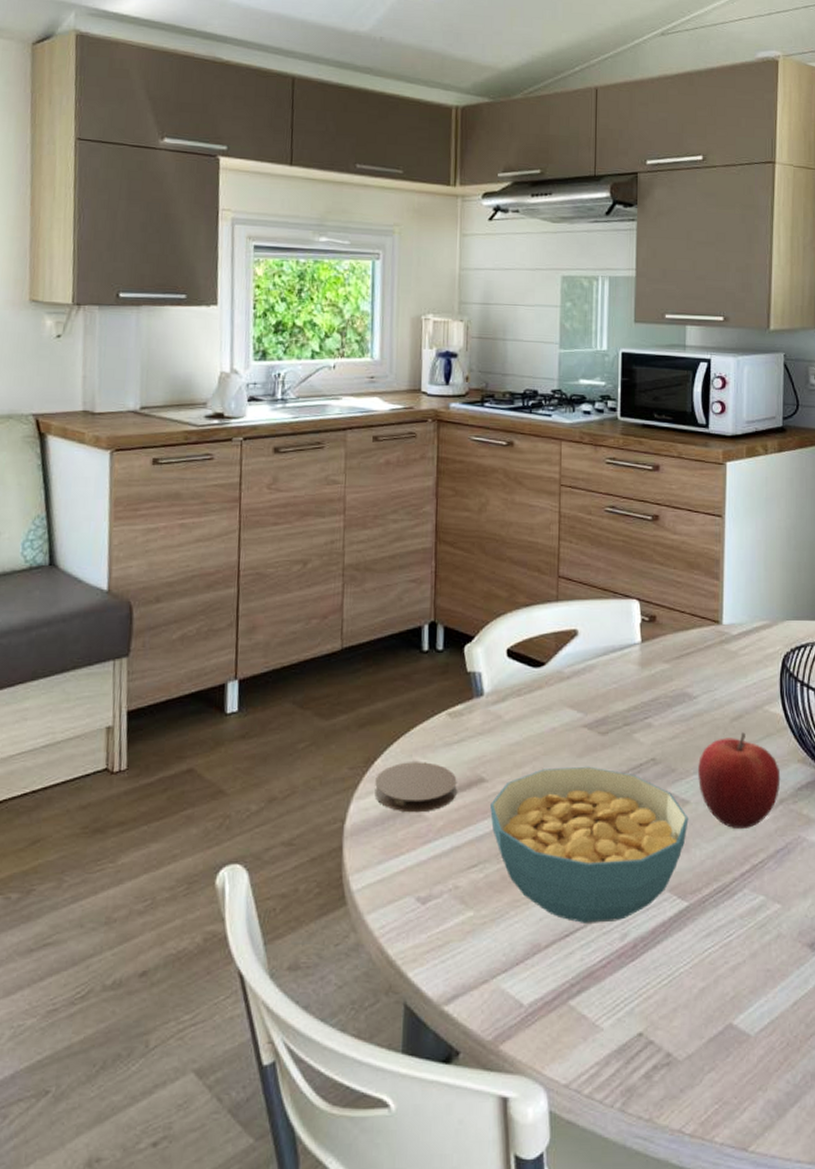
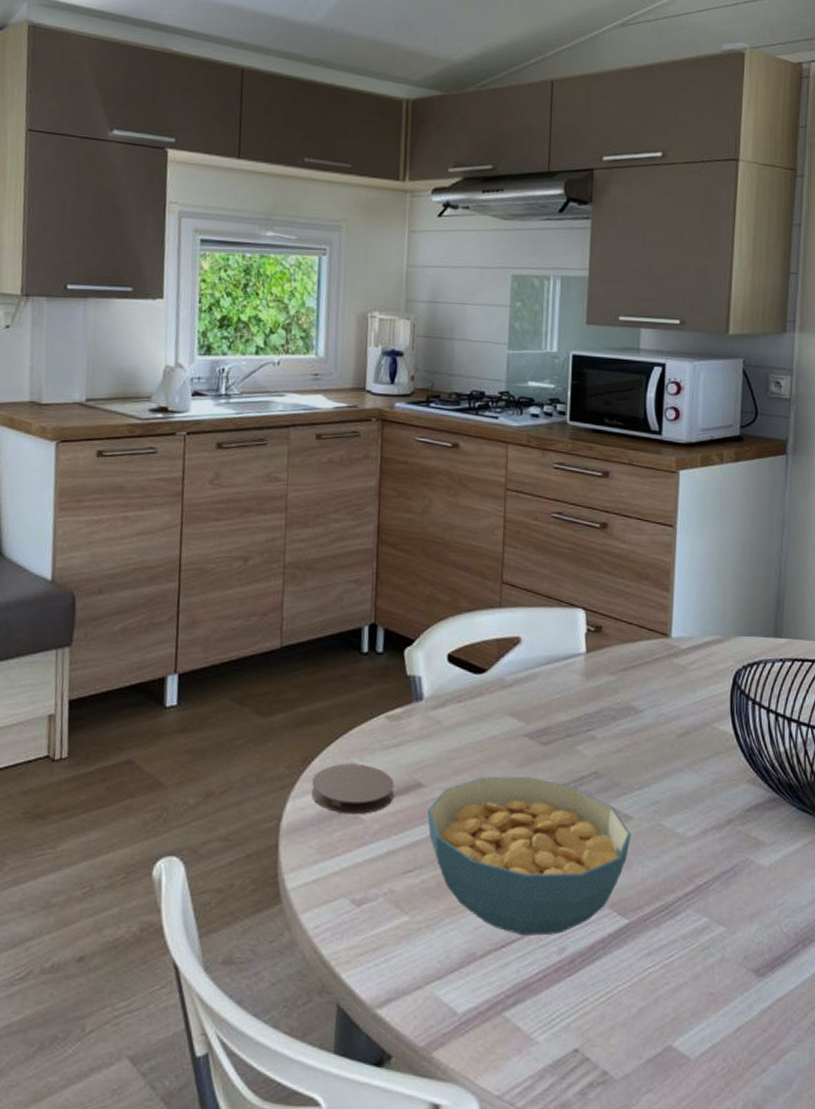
fruit: present [698,732,781,830] -> none [642,749,729,849]

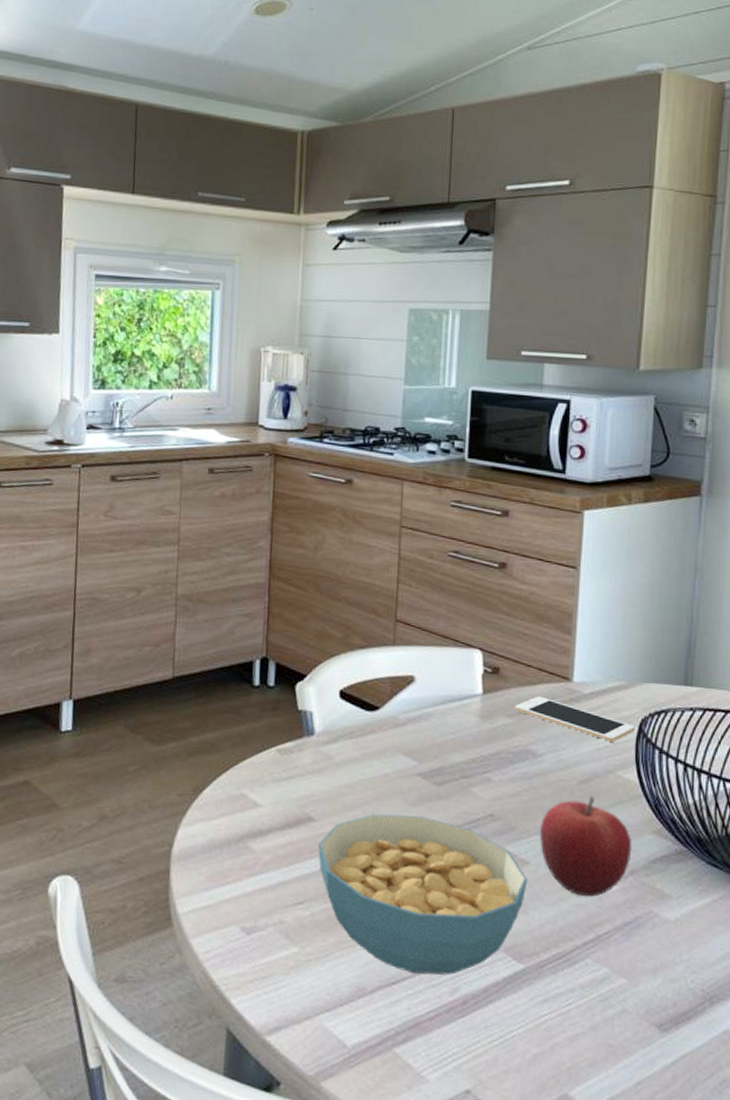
coaster: present [311,763,395,815] -> none [202,794,285,845]
cell phone: none [616,653,730,695] -> present [514,696,635,742]
fruit: none [642,749,729,849] -> present [540,796,632,897]

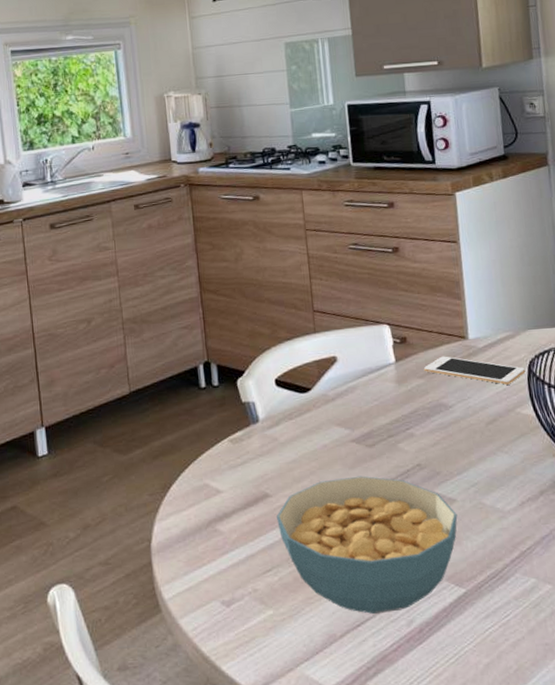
fruit: present [540,796,632,897] -> none [460,434,539,521]

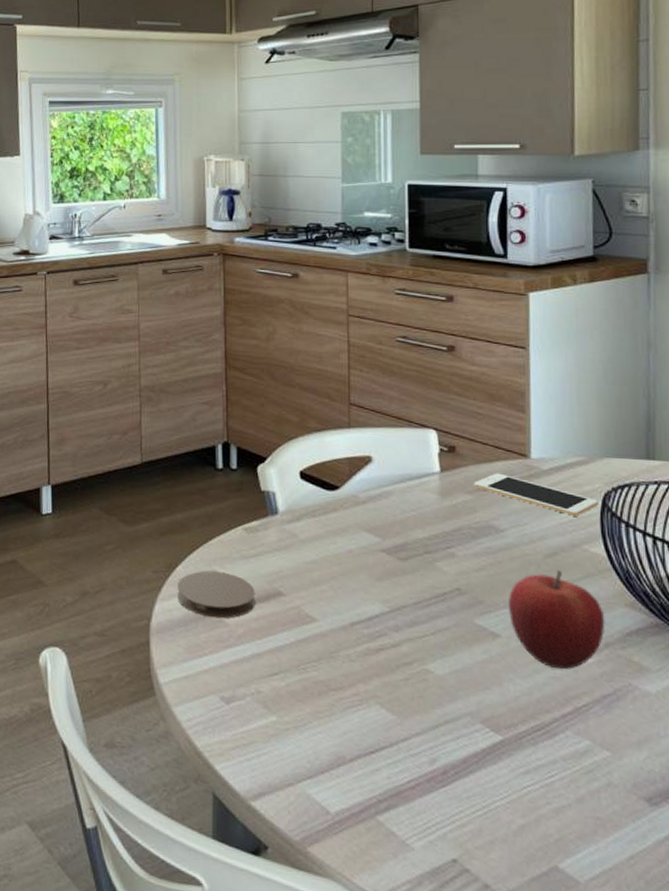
coaster: none [173,484,246,529] -> present [177,570,255,619]
cereal bowl: present [277,476,458,615] -> none [289,588,500,746]
fruit: none [460,434,539,521] -> present [508,570,605,670]

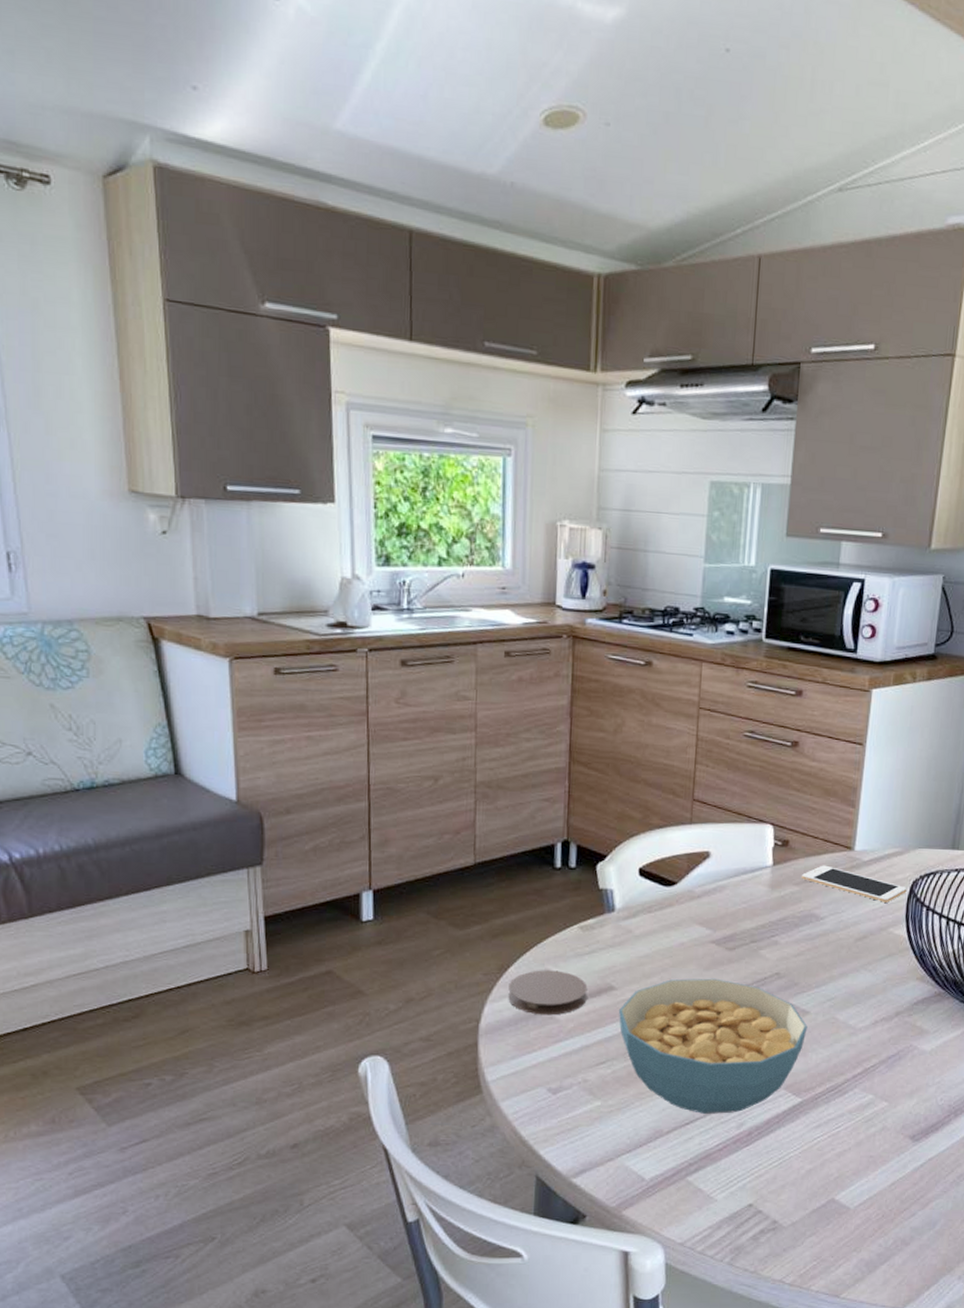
cereal bowl: none [289,588,500,746] -> present [619,978,808,1115]
fruit: present [508,570,605,670] -> none [819,951,899,1038]

